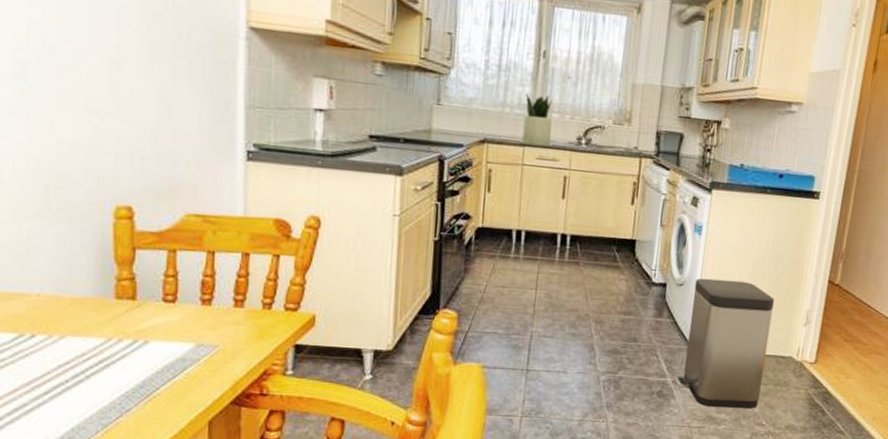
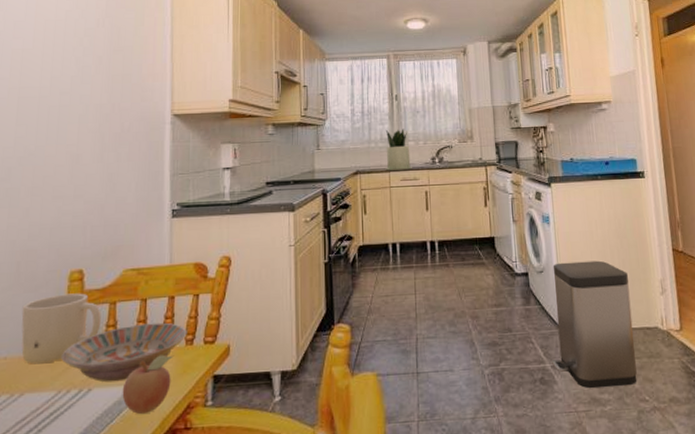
mug: none [55,231,158,307] -> present [21,293,101,365]
bowl: none [110,278,265,338] -> present [61,322,187,383]
fruit: none [186,315,247,375] -> present [122,354,173,415]

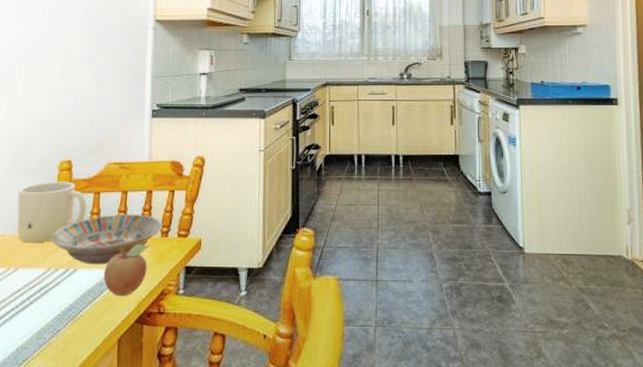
planter: present [385,128,413,172] -> none [354,43,381,85]
pedal bin: present [552,260,637,388] -> none [510,185,597,311]

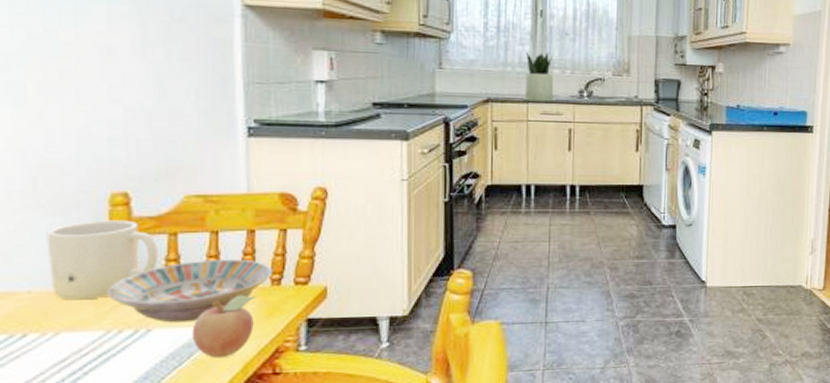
planter: none [354,43,381,85] -> present [523,52,557,104]

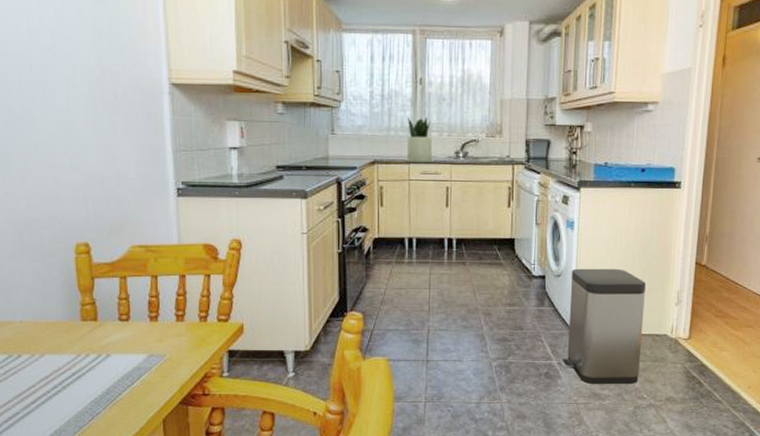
mug: present [46,220,158,300] -> none [31,265,113,329]
bowl: present [107,259,273,323] -> none [77,299,200,350]
fruit: present [192,294,256,359] -> none [140,328,188,380]
pedal bin: none [690,216,780,342] -> present [558,268,646,384]

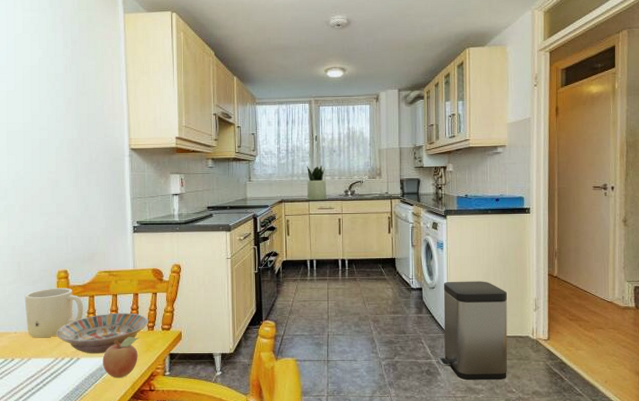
mug: none [31,265,113,329] -> present [24,288,83,338]
bowl: none [77,299,200,350] -> present [56,313,149,354]
fruit: none [140,328,188,380] -> present [102,336,139,379]

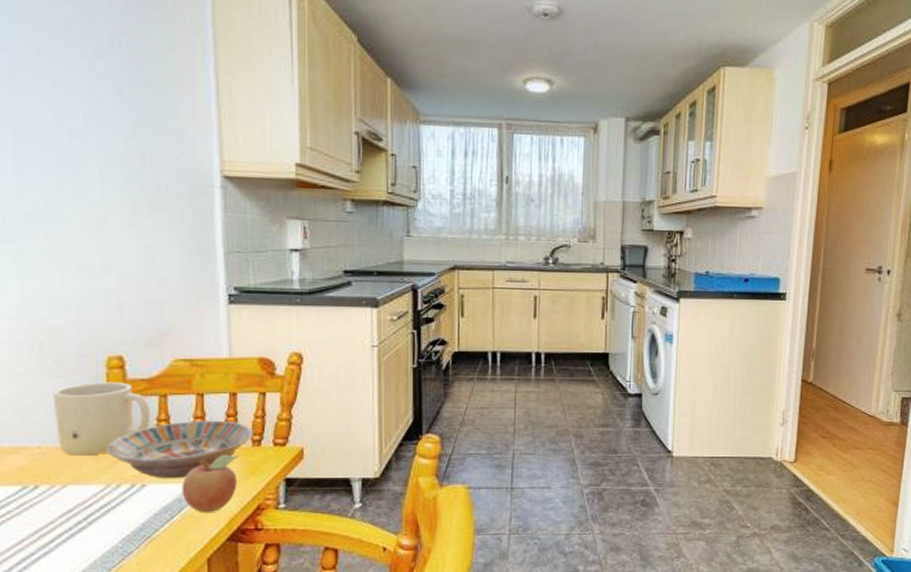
planter: present [305,165,329,201] -> none [488,219,522,271]
pedal bin: present [437,281,508,380] -> none [656,385,749,512]

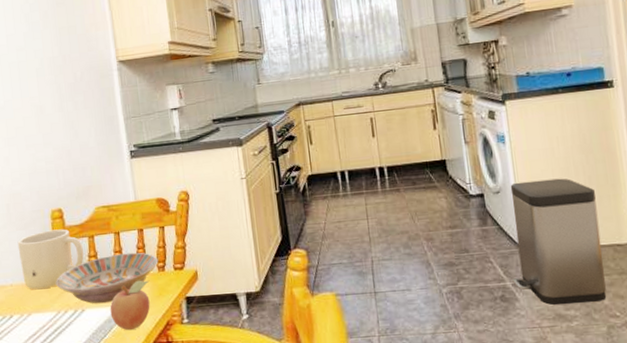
pedal bin: none [656,385,749,512] -> present [510,178,607,305]

